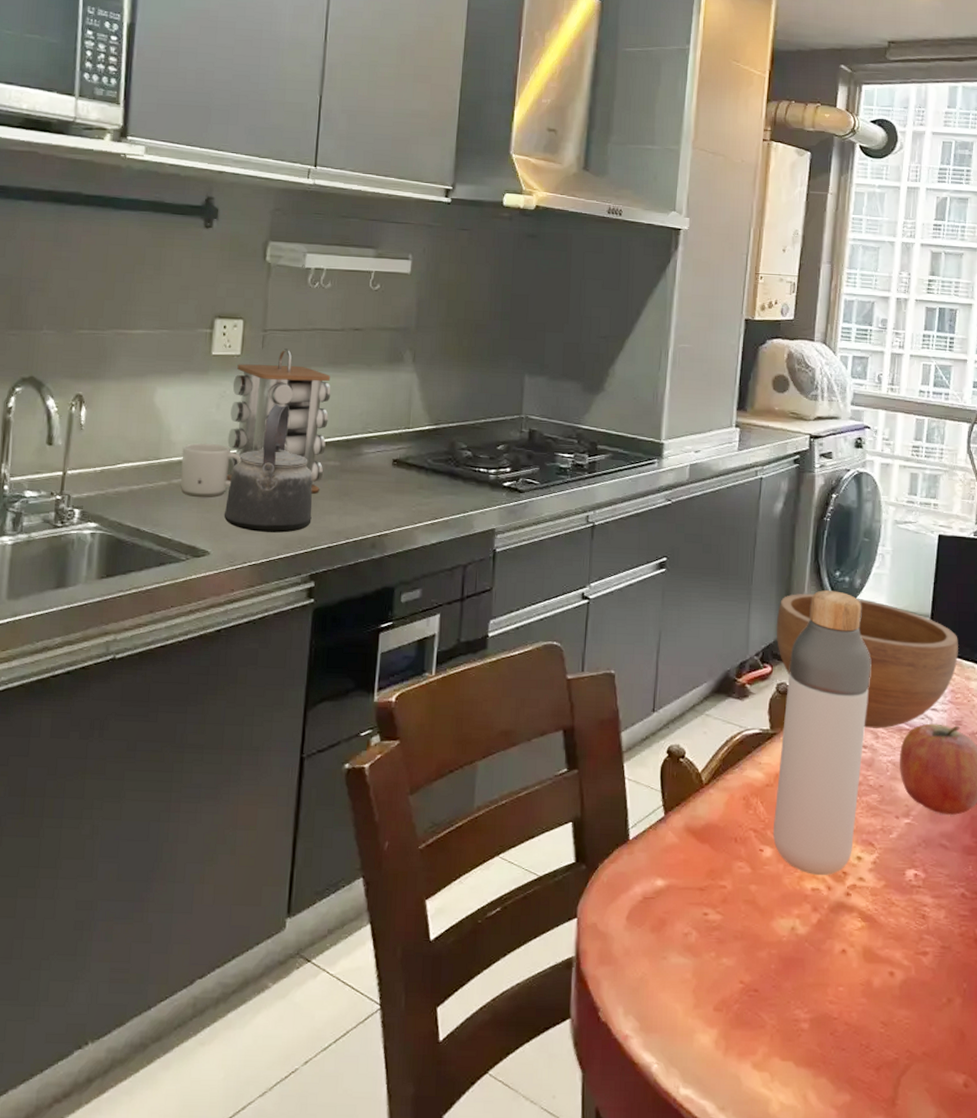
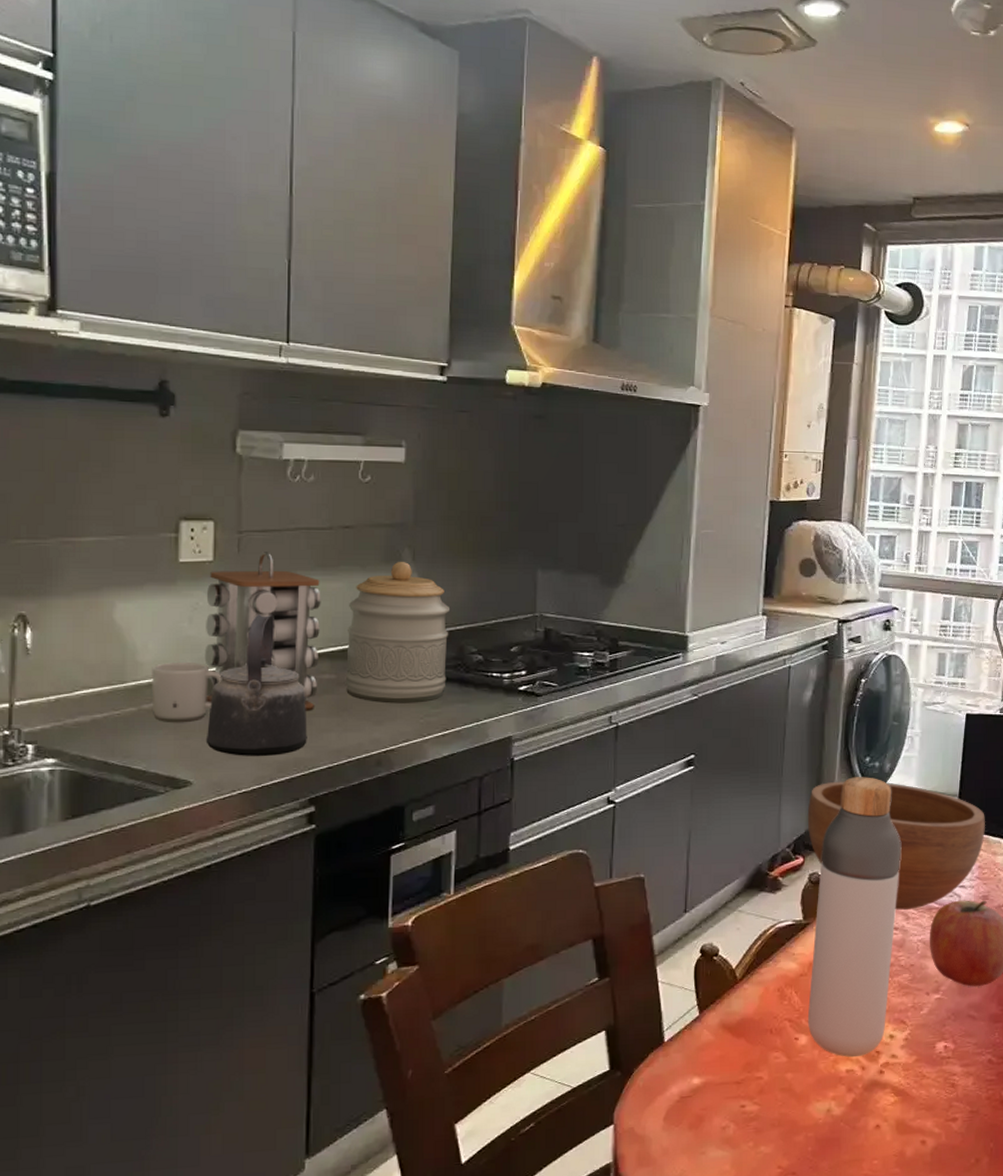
jar: none [347,361,445,493] -> present [345,561,451,704]

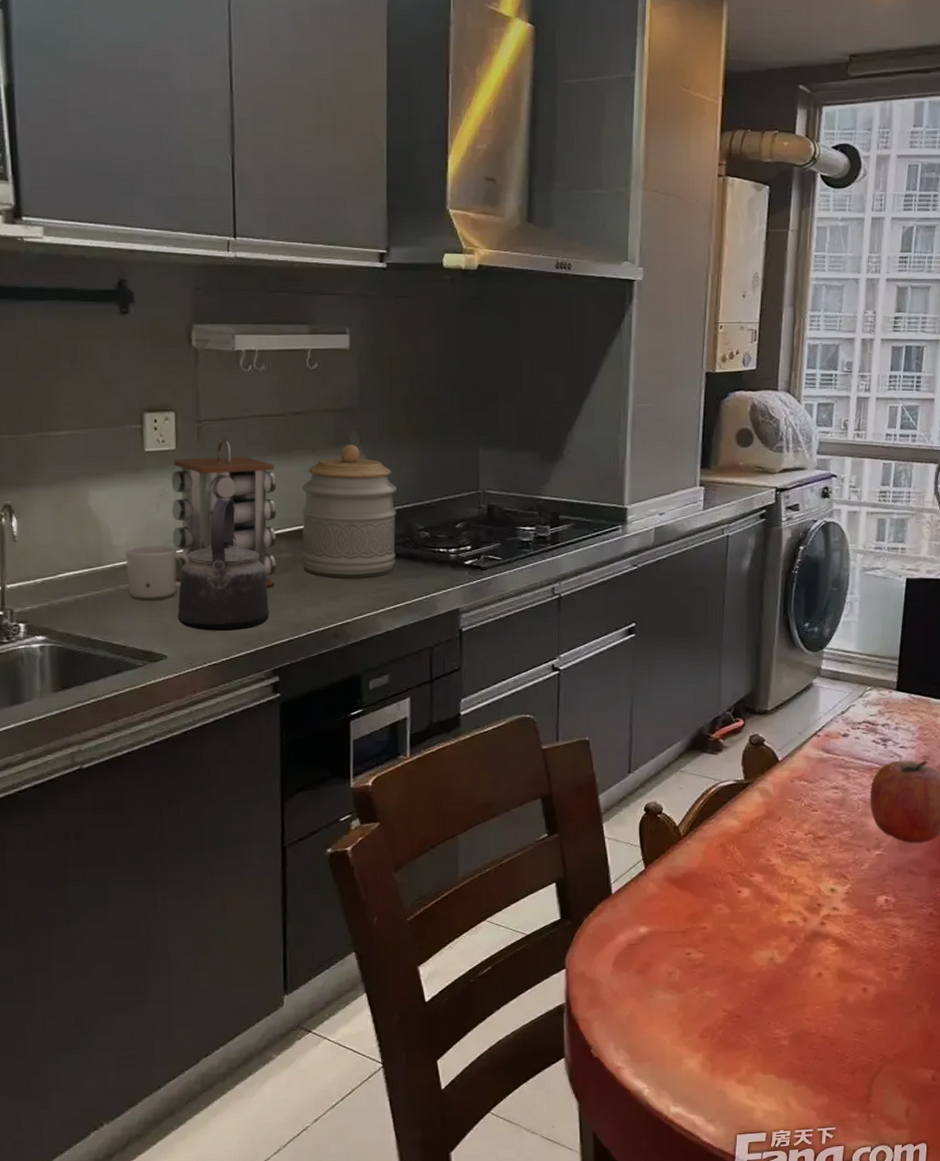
bottle: present [807,777,902,1057] -> none [749,642,842,909]
bowl: present [807,781,985,910] -> none [747,646,926,770]

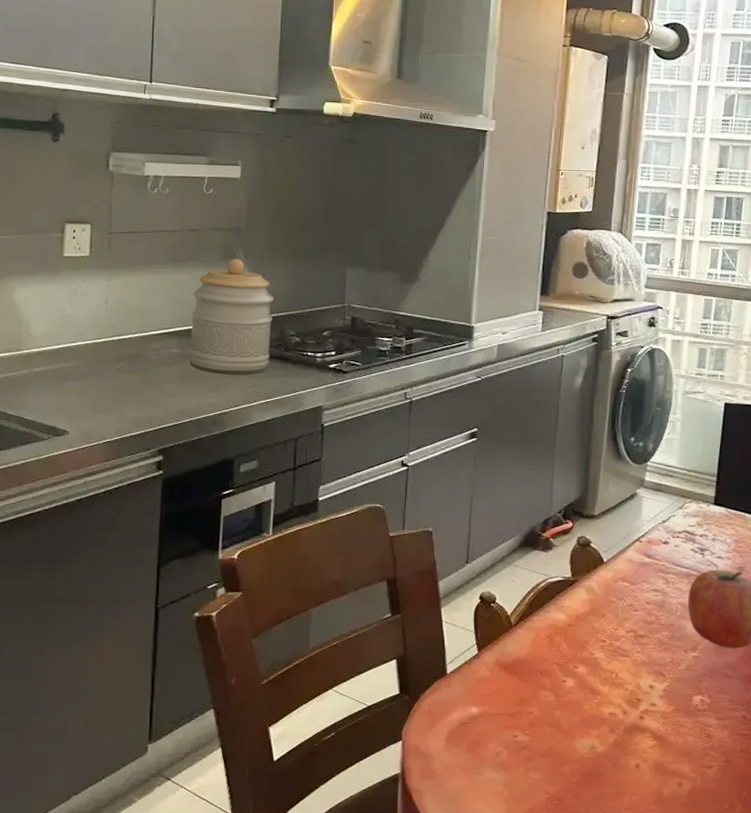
mug: present [125,544,189,602] -> none [40,335,94,384]
spice rack: present [171,439,277,589] -> none [81,249,172,379]
kettle: present [178,498,269,632] -> none [81,299,159,414]

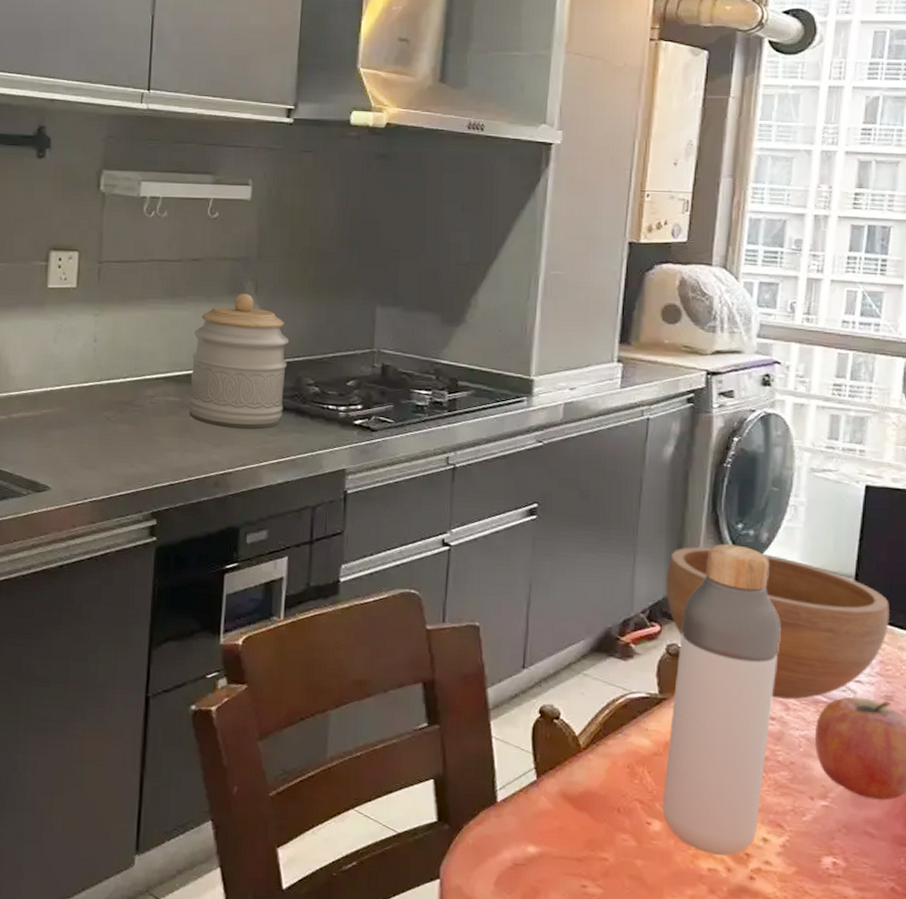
bottle: none [574,454,663,702] -> present [661,544,781,856]
bowl: none [576,457,742,575] -> present [665,546,889,700]

